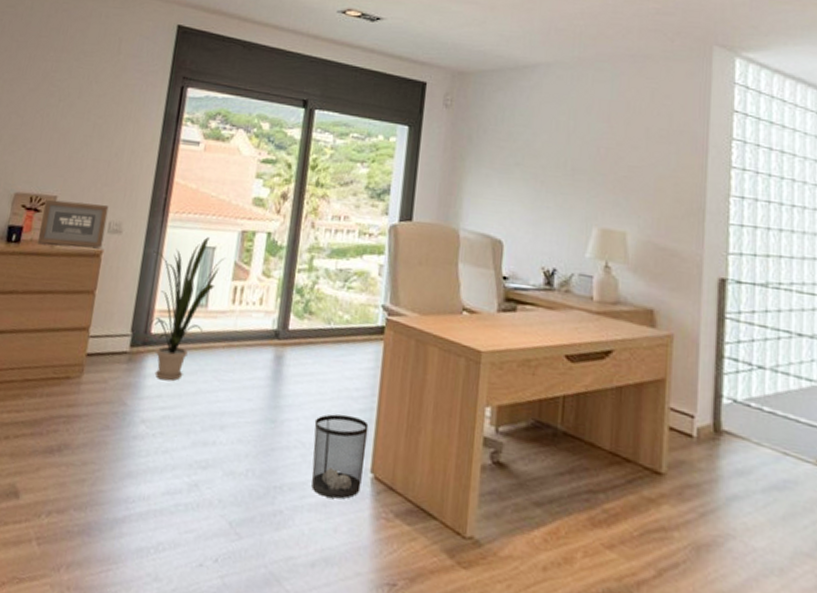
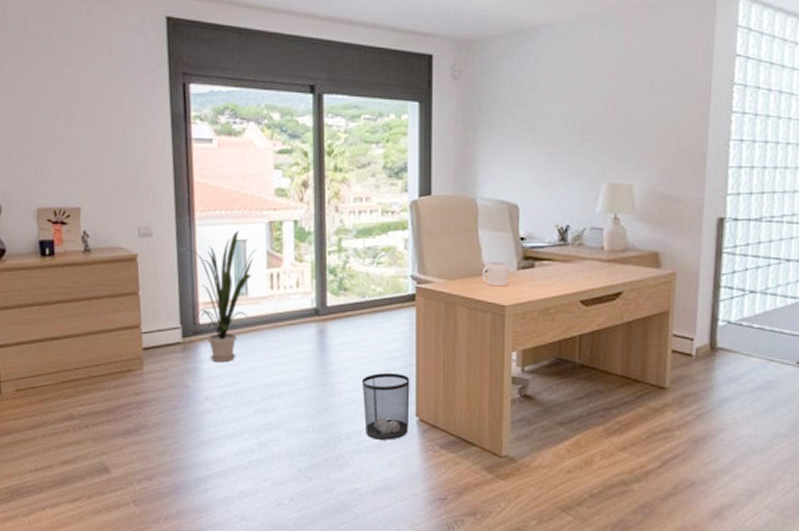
picture frame: present [37,199,109,248] -> none [70,211,136,254]
mug: none [459,299,489,330] -> present [482,261,509,287]

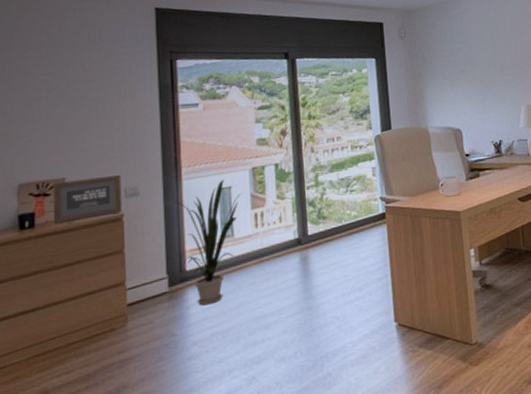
picture frame: none [70,211,136,254] -> present [53,175,122,223]
waste bin: present [361,372,410,440] -> none [343,285,389,352]

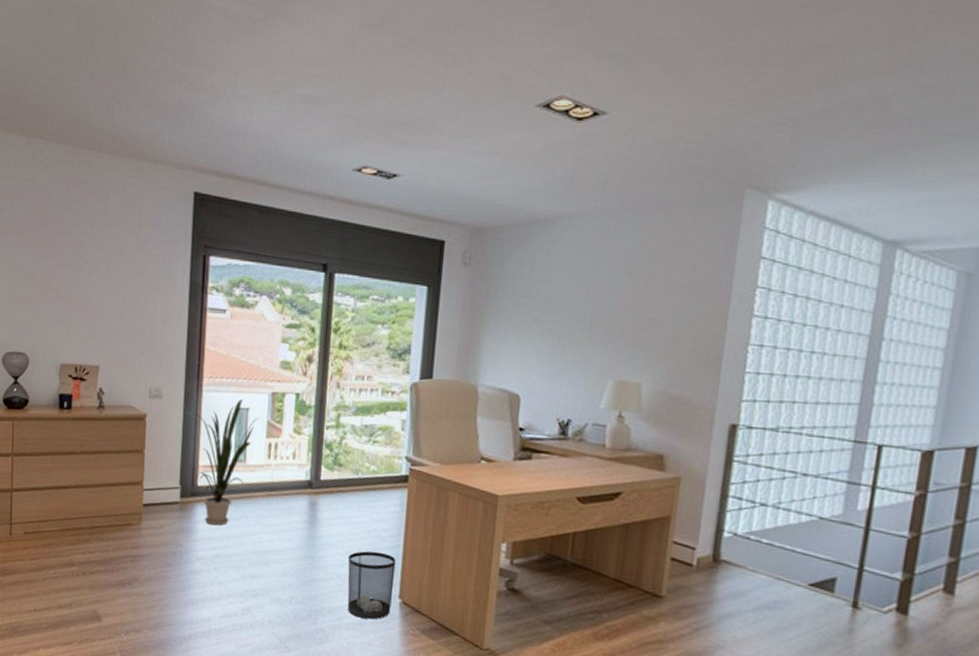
picture frame: present [53,175,122,223] -> none [87,369,147,412]
waste bin: none [343,285,389,352] -> present [347,551,396,620]
mug: present [439,175,461,197] -> none [477,449,506,476]

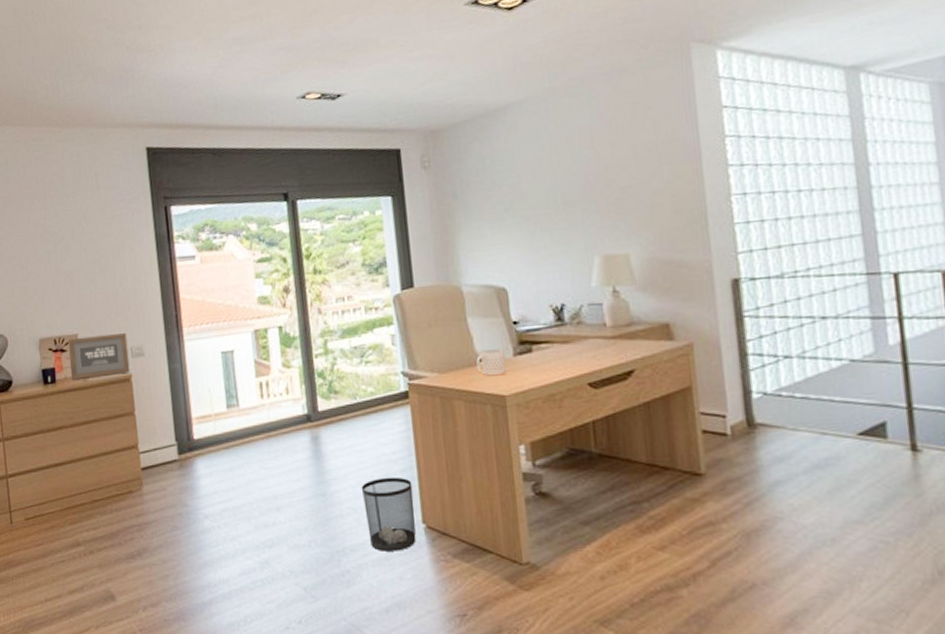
picture frame: none [87,369,147,412] -> present [68,333,130,379]
house plant: present [192,399,259,526] -> none [177,343,245,478]
mug: none [477,449,506,476] -> present [476,348,506,376]

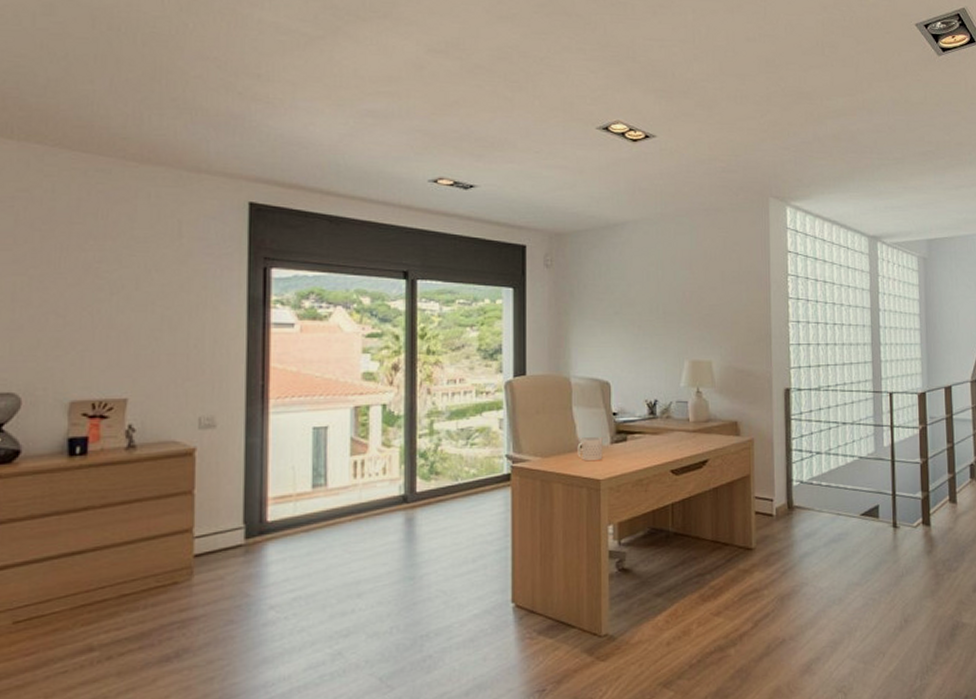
picture frame: present [68,333,130,379] -> none [110,401,195,451]
waste bin: present [361,477,416,551] -> none [453,557,505,633]

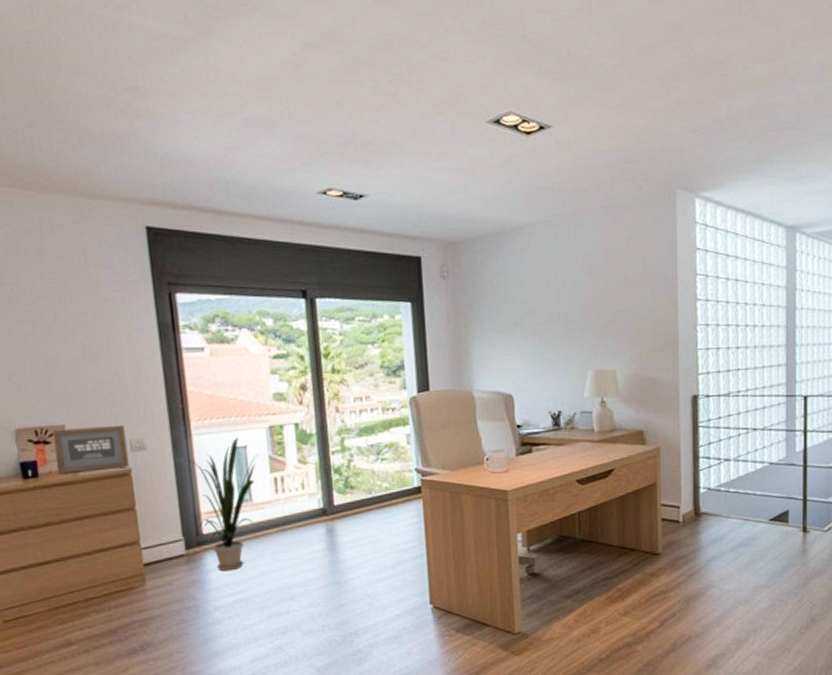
picture frame: none [110,401,195,451] -> present [53,426,130,474]
house plant: none [257,418,340,564] -> present [184,438,259,572]

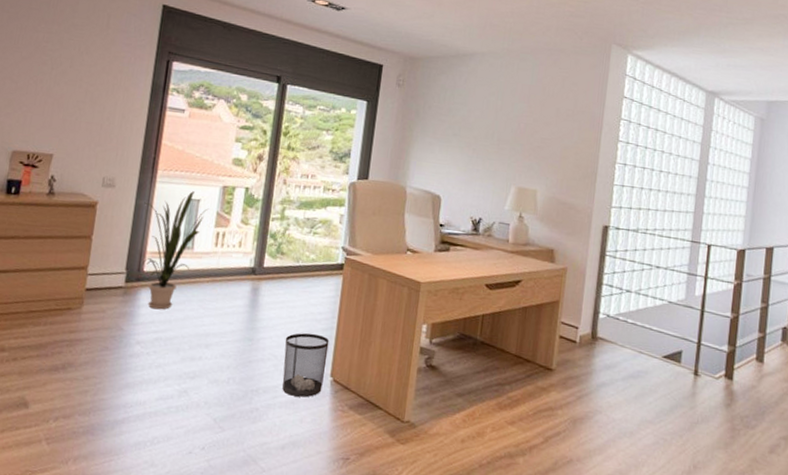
picture frame: present [53,426,130,474] -> none [35,156,102,200]
waste bin: none [374,564,424,631] -> present [282,332,329,398]
mug: present [483,448,509,474] -> none [404,242,428,266]

